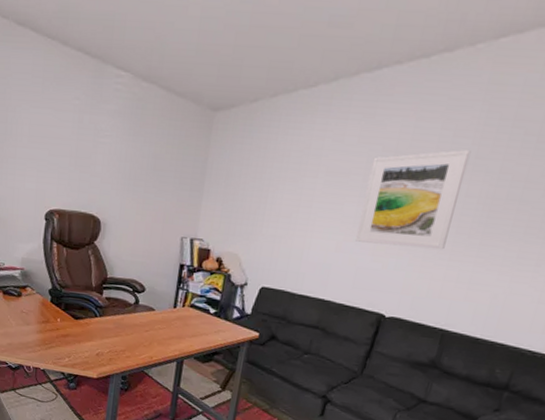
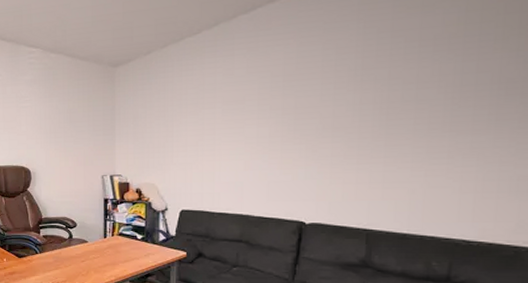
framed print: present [355,149,471,250] -> none [262,62,356,158]

